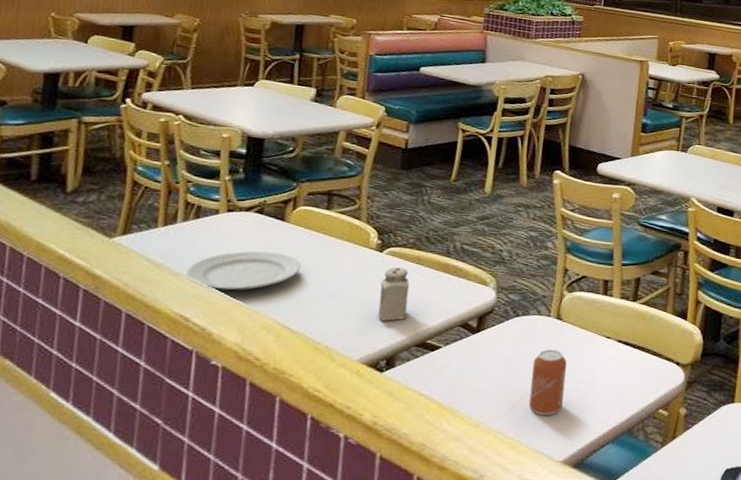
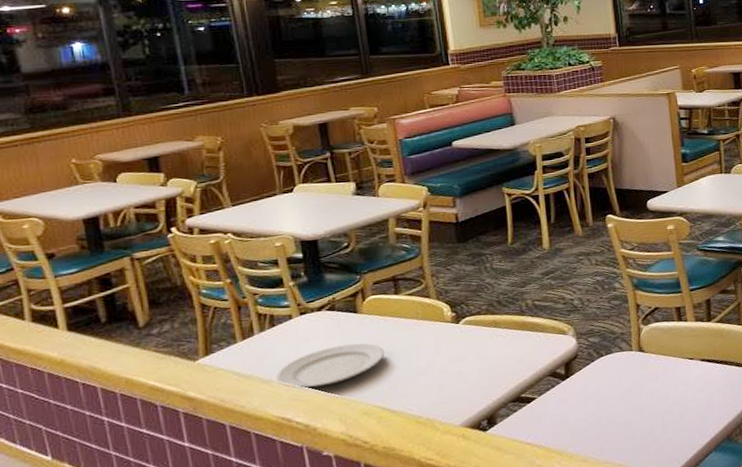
salt shaker: present [378,267,410,321] -> none [464,334,497,386]
can: present [528,349,567,416] -> none [625,379,662,440]

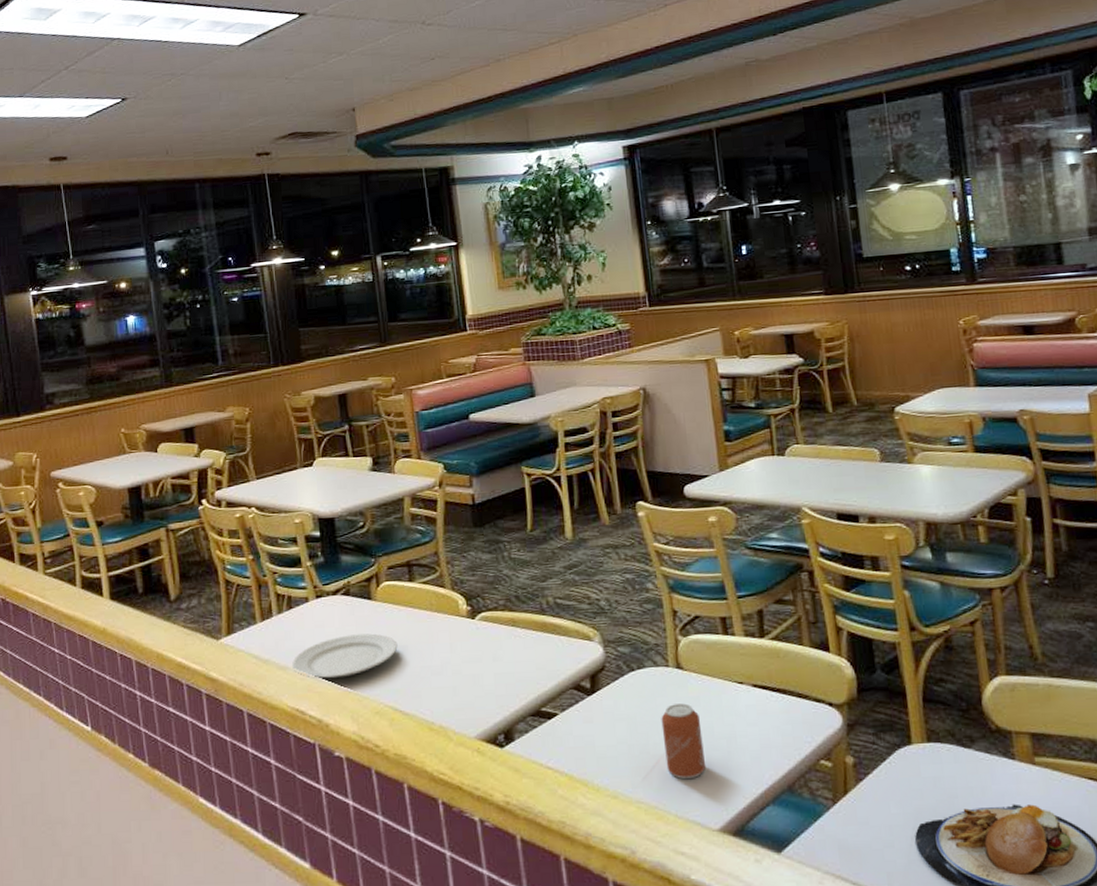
can: none [625,379,662,440] -> present [661,703,706,780]

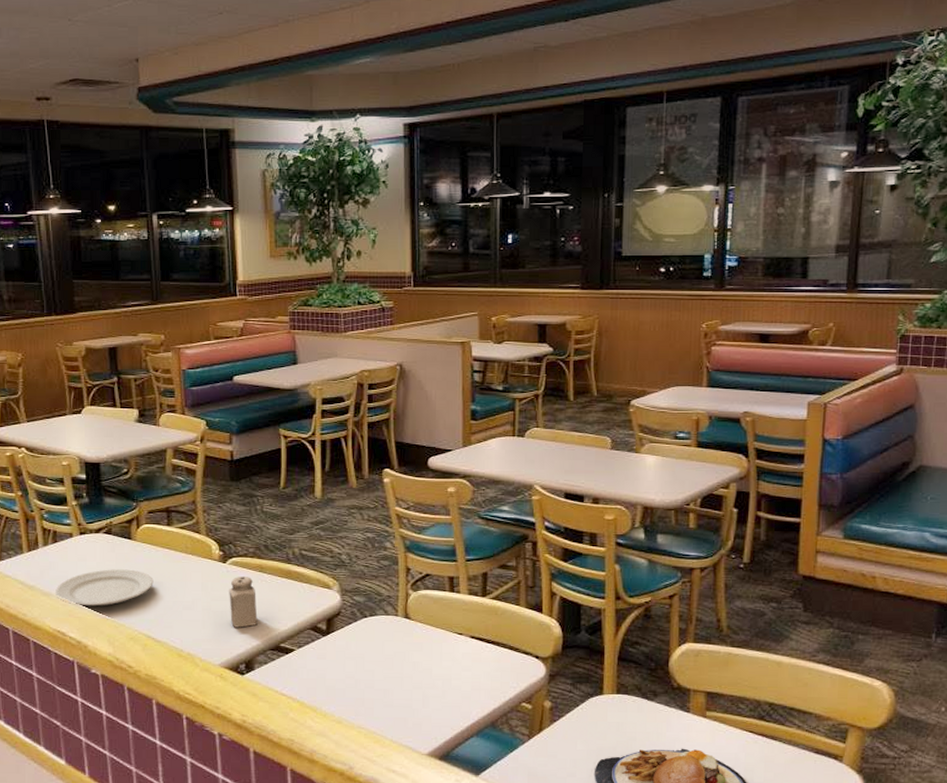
salt shaker: none [480,633,514,692] -> present [229,577,258,628]
can: present [661,703,706,780] -> none [386,648,422,712]

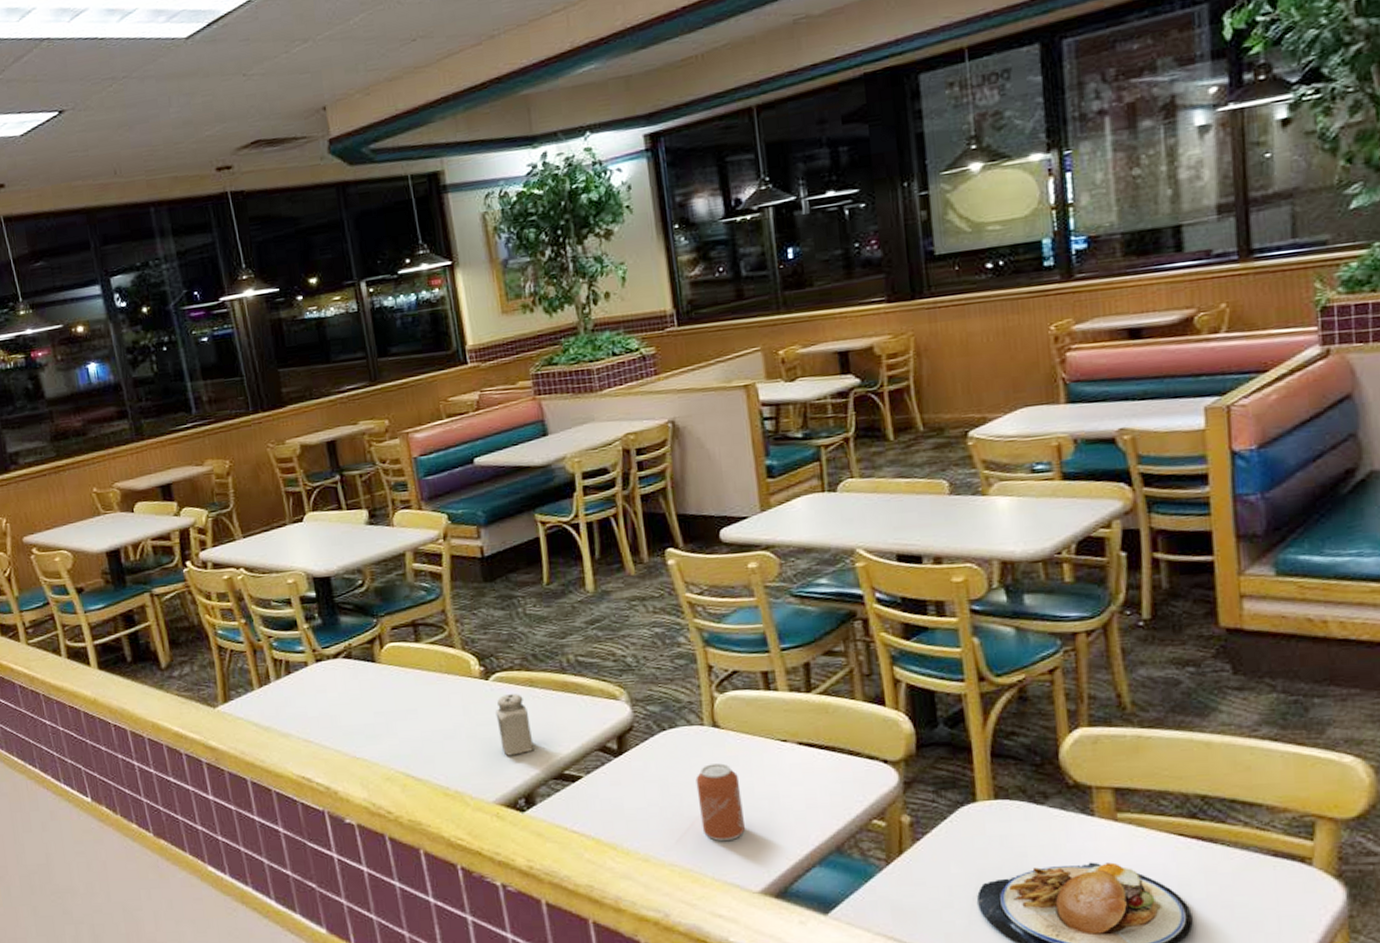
plate: present [55,569,154,607] -> none [295,697,407,745]
can: none [386,648,422,712] -> present [695,763,746,842]

